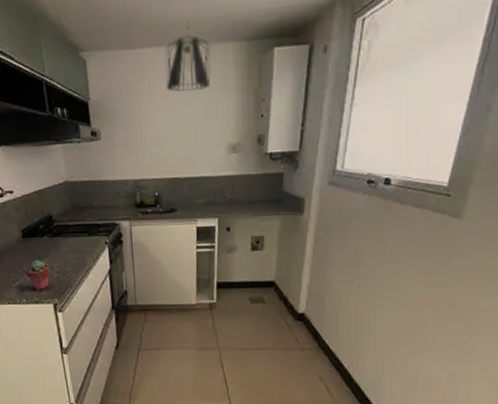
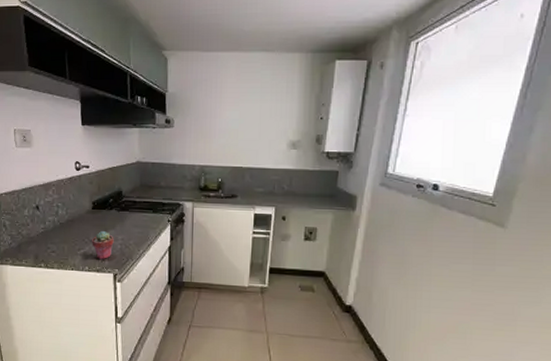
pendant light: present [165,22,211,92] -> none [236,33,279,91]

